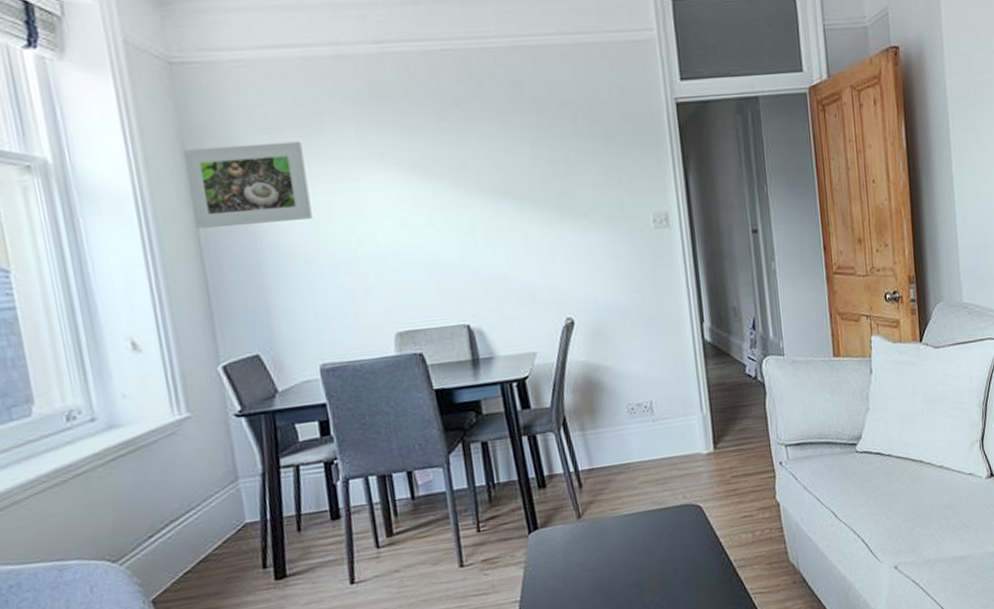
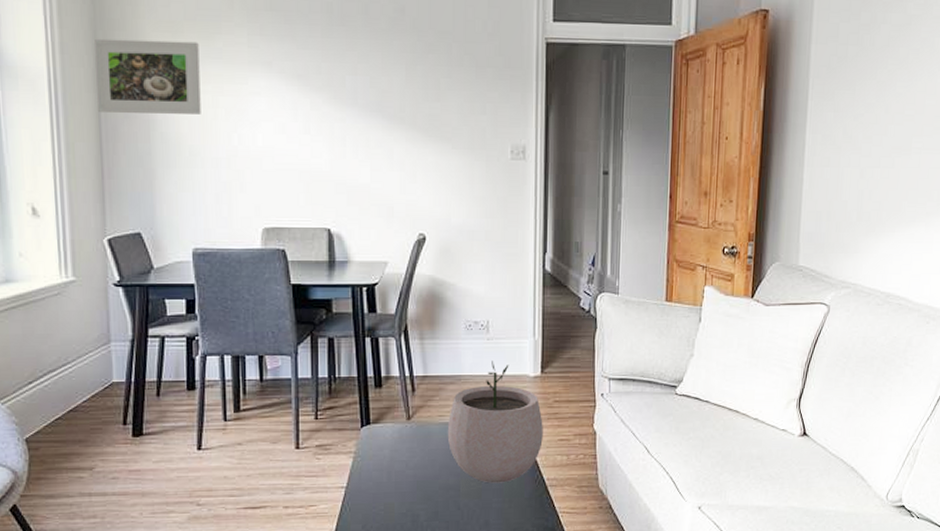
plant pot: none [621,443,725,574] -> present [447,361,543,483]

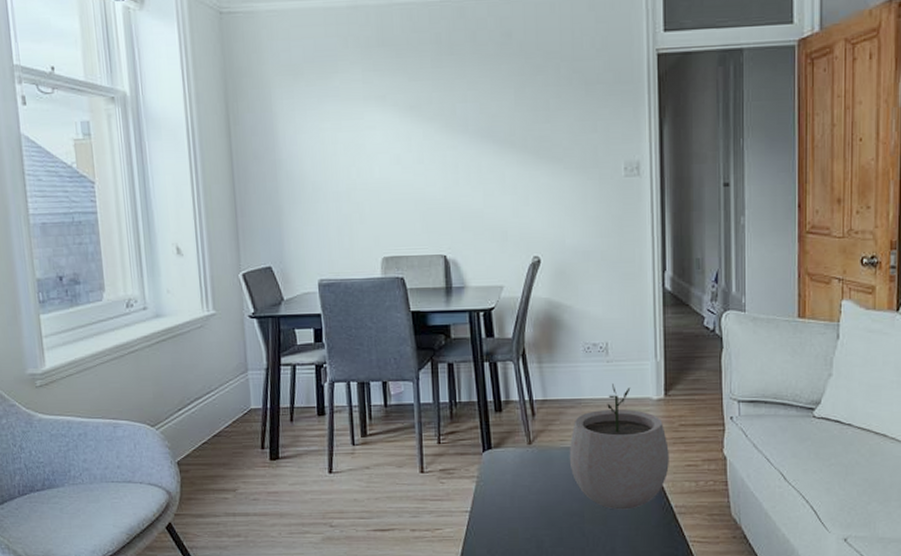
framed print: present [95,38,201,114] -> none [225,82,322,155]

